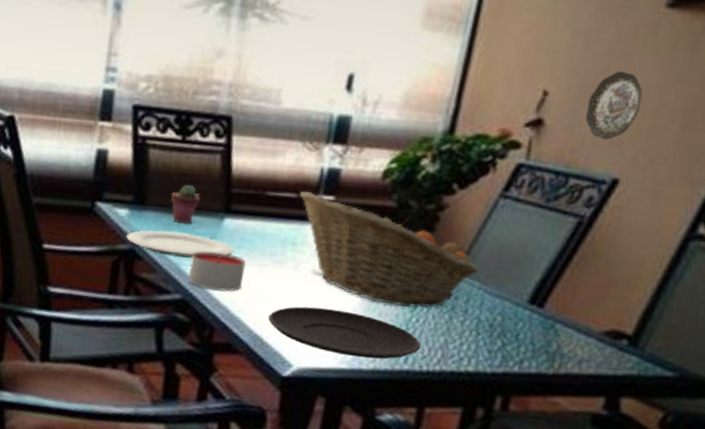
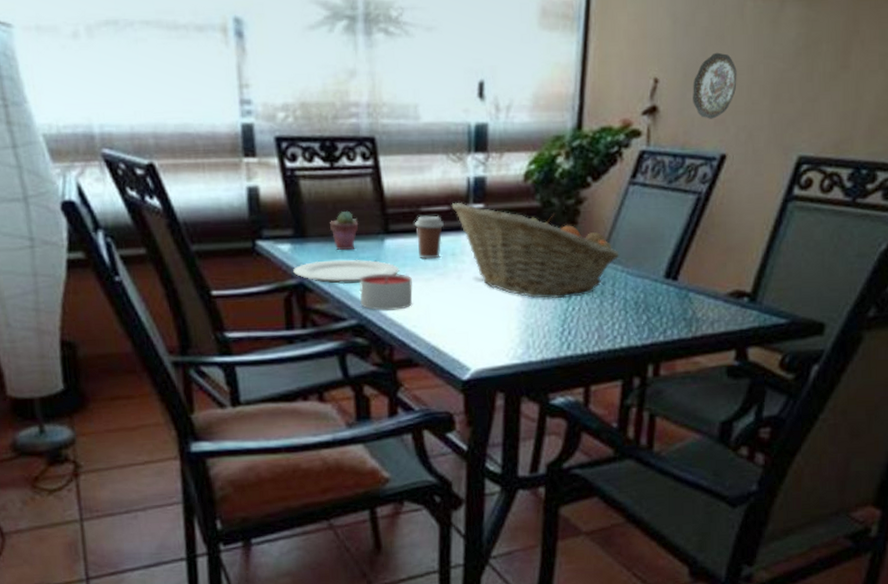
coffee cup: none [257,199,289,245] -> present [414,215,444,259]
plate: present [268,306,421,360] -> none [441,311,579,352]

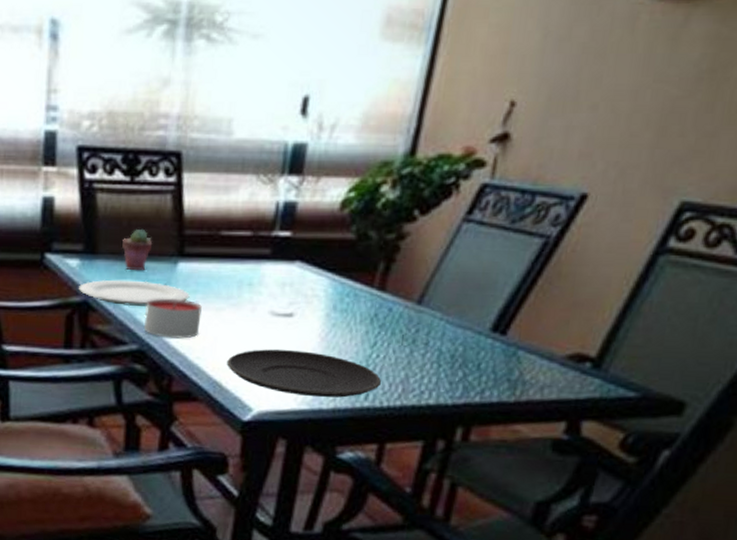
coffee cup: present [414,215,444,259] -> none [211,240,244,288]
plate: none [441,311,579,352] -> present [227,349,381,398]
fruit basket: present [451,202,619,299] -> none [255,228,441,344]
decorative plate: present [693,52,737,119] -> none [554,73,617,152]

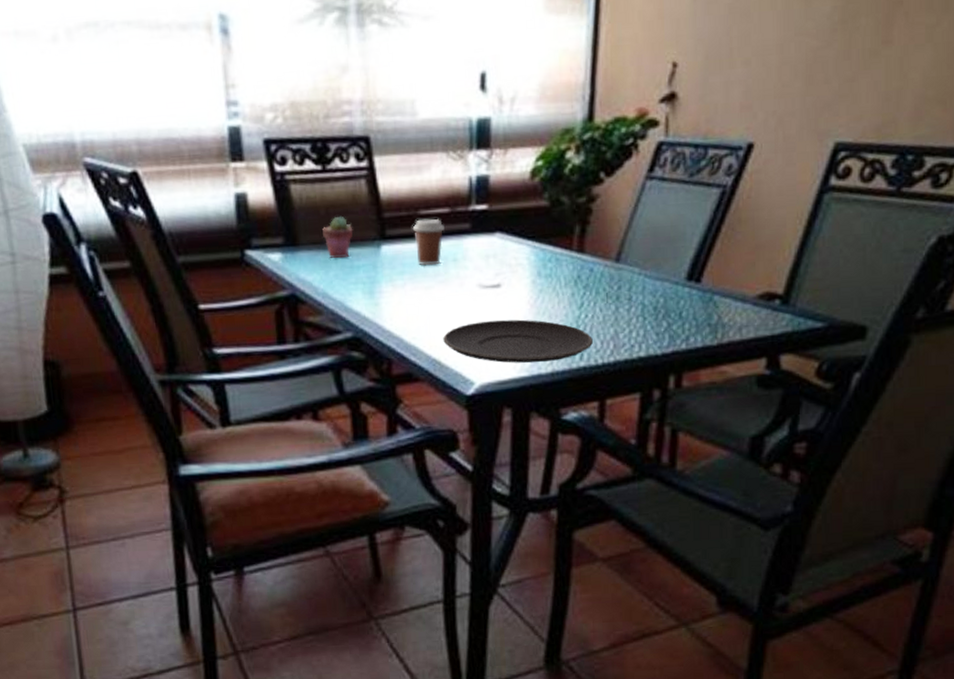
plate: present [78,279,190,306] -> none [283,268,397,295]
candle: present [143,298,202,339] -> none [355,282,412,322]
coffee cup: none [211,240,244,288] -> present [412,218,444,266]

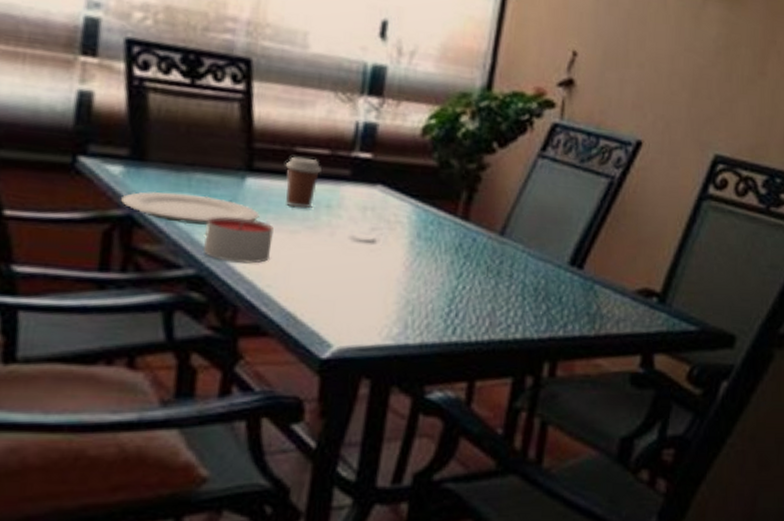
plate: none [283,268,397,295] -> present [120,192,260,225]
potted succulent: present [323,217,353,259] -> none [178,137,216,184]
candle: none [355,282,412,322] -> present [202,216,274,264]
plate: present [443,319,593,364] -> none [302,277,468,332]

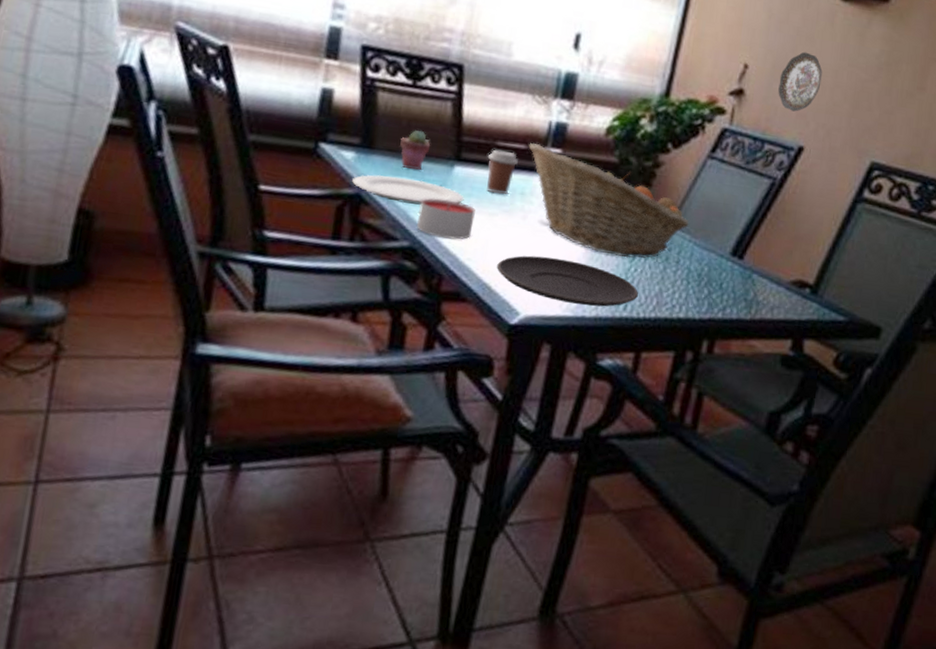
potted succulent: none [178,137,216,184] -> present [400,130,431,170]
plate: none [302,277,468,332] -> present [497,255,638,307]
fruit basket: none [333,147,522,274] -> present [528,143,690,258]
decorative plate: none [611,36,658,103] -> present [778,51,823,112]

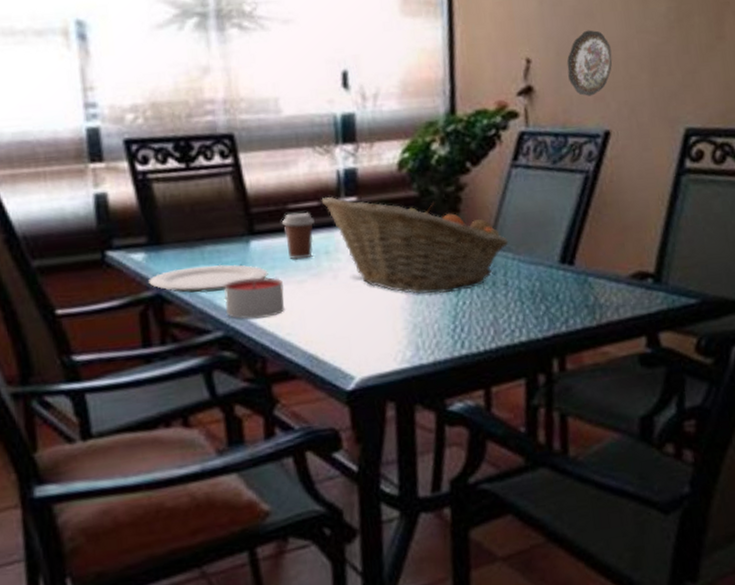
potted succulent: present [400,130,431,170] -> none [188,214,221,256]
plate: present [497,255,638,307] -> none [319,309,473,355]

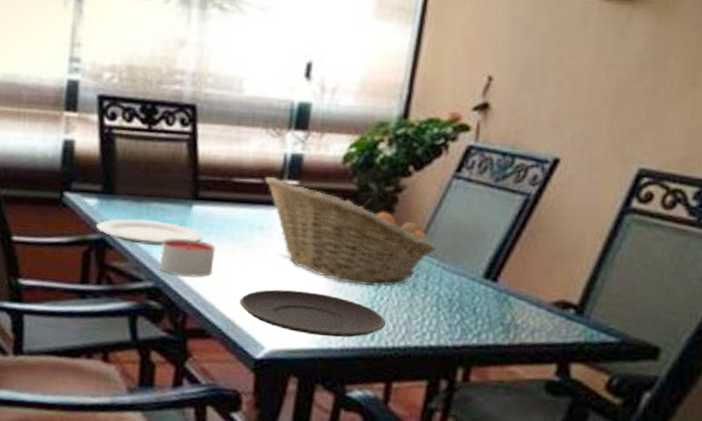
coffee cup: present [281,212,315,260] -> none [224,186,255,230]
plate: none [319,309,473,355] -> present [239,289,385,338]
decorative plate: present [566,30,613,96] -> none [527,57,577,122]

